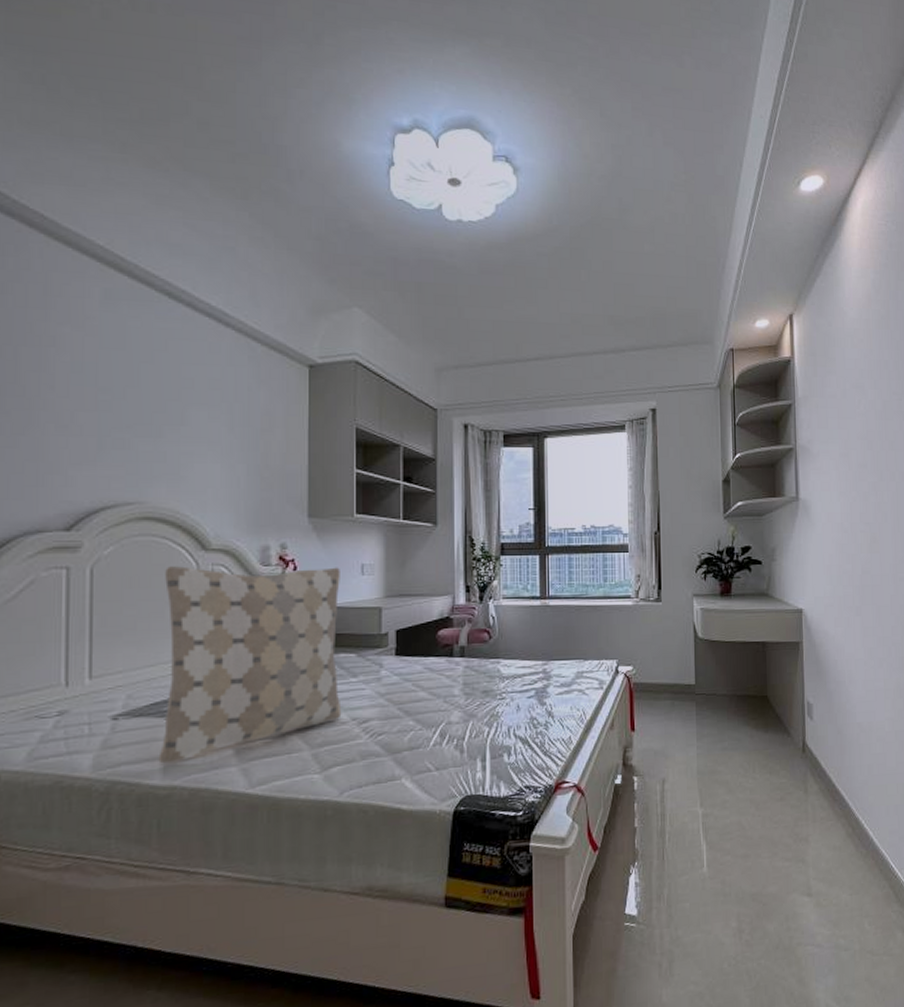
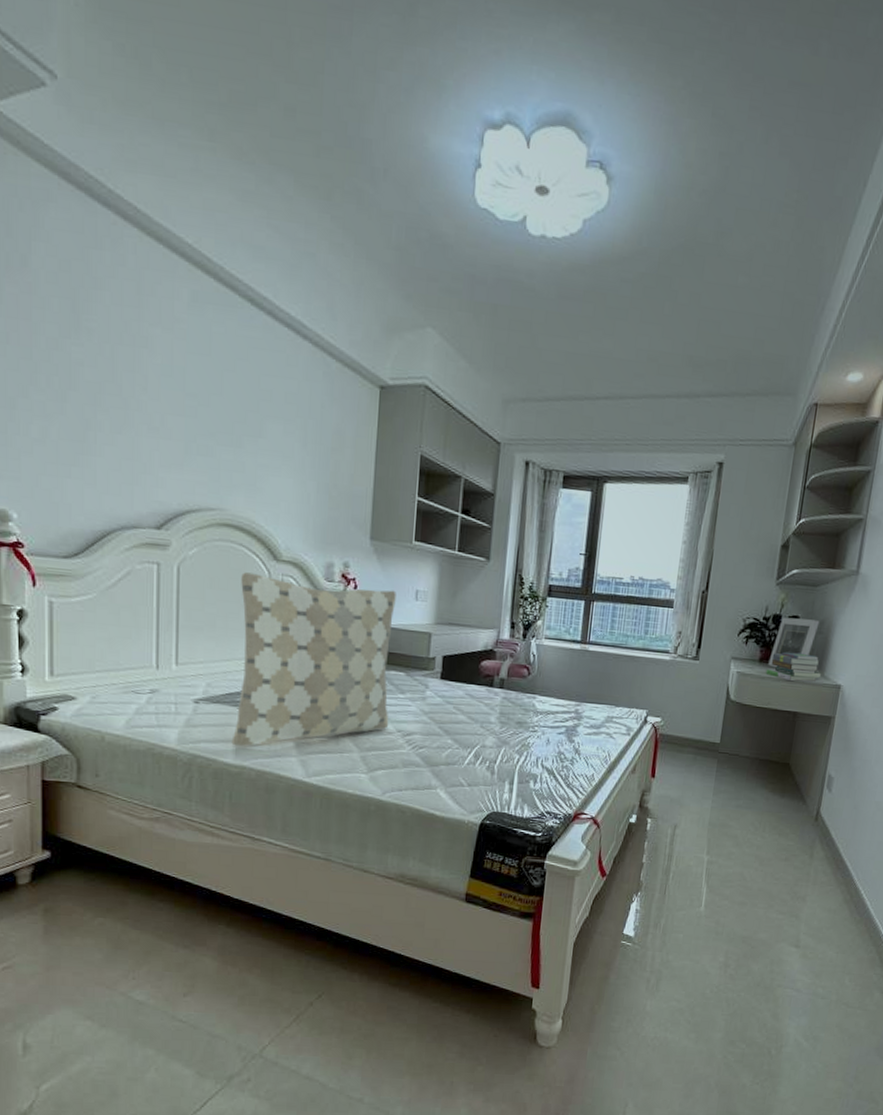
books: none [728,582,781,612] -> present [765,652,821,683]
picture frame: none [729,548,771,600] -> present [768,617,820,668]

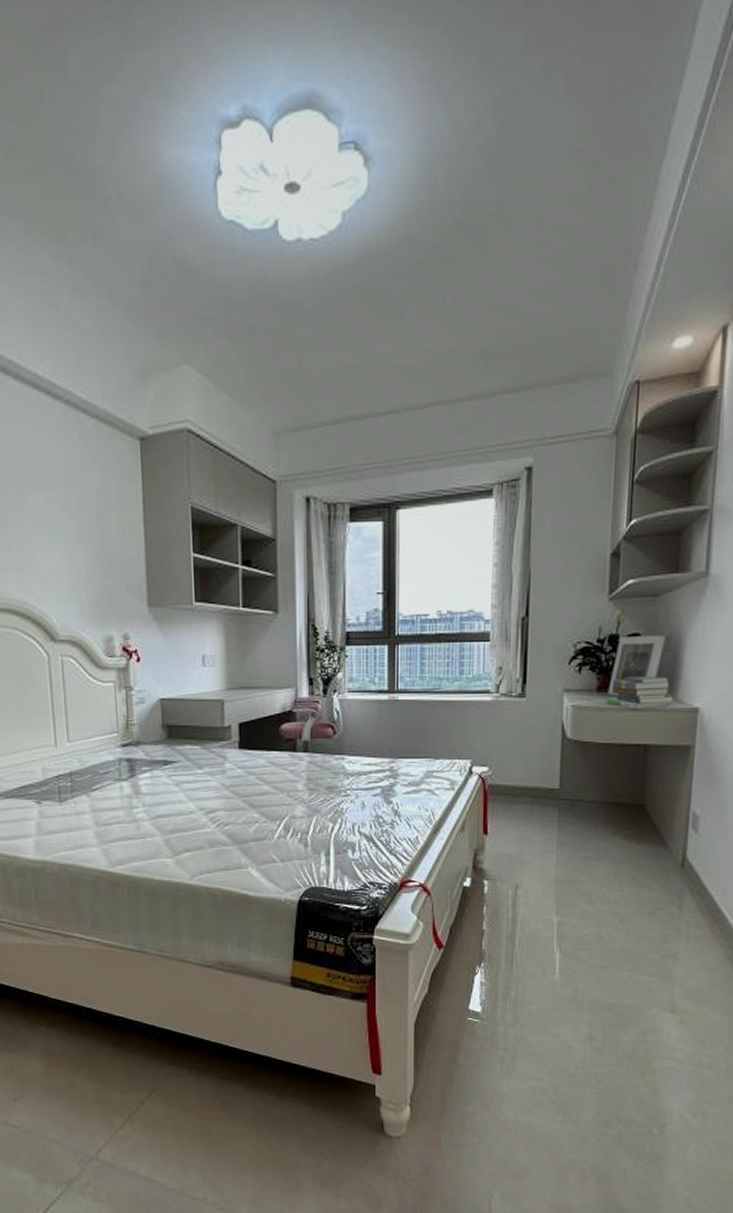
pillow: present [231,572,396,747] -> none [20,657,190,841]

